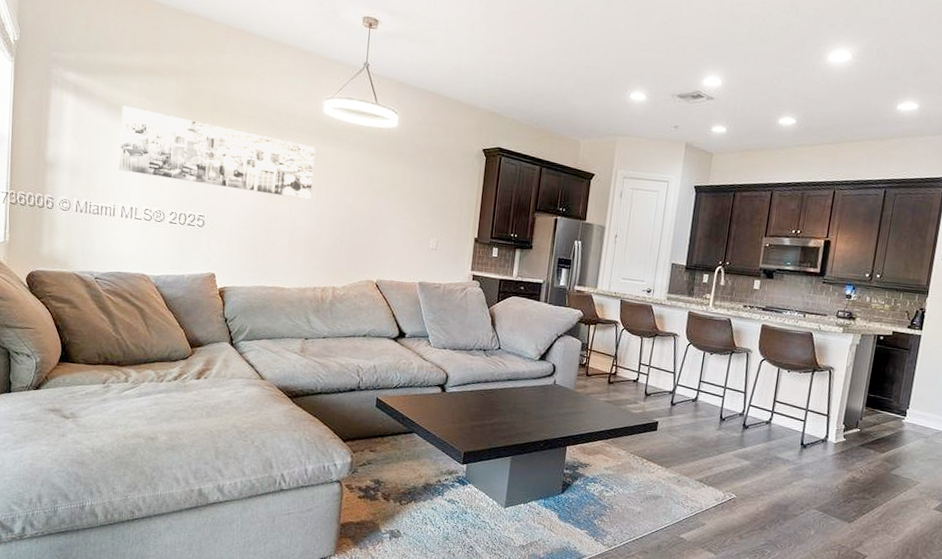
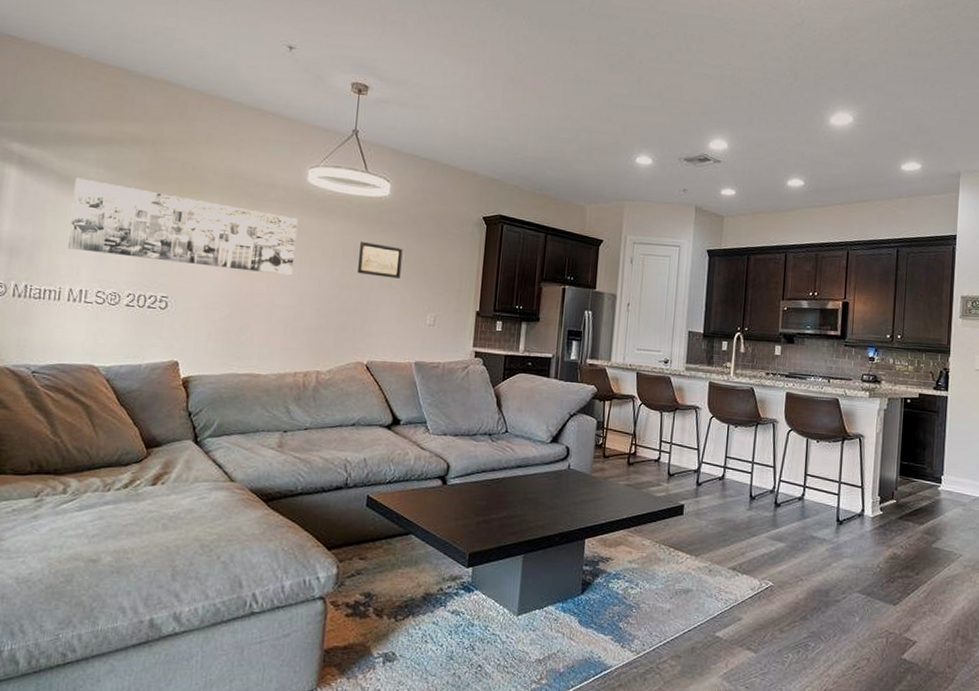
wall art: none [368,169,409,206] -> present [358,241,403,279]

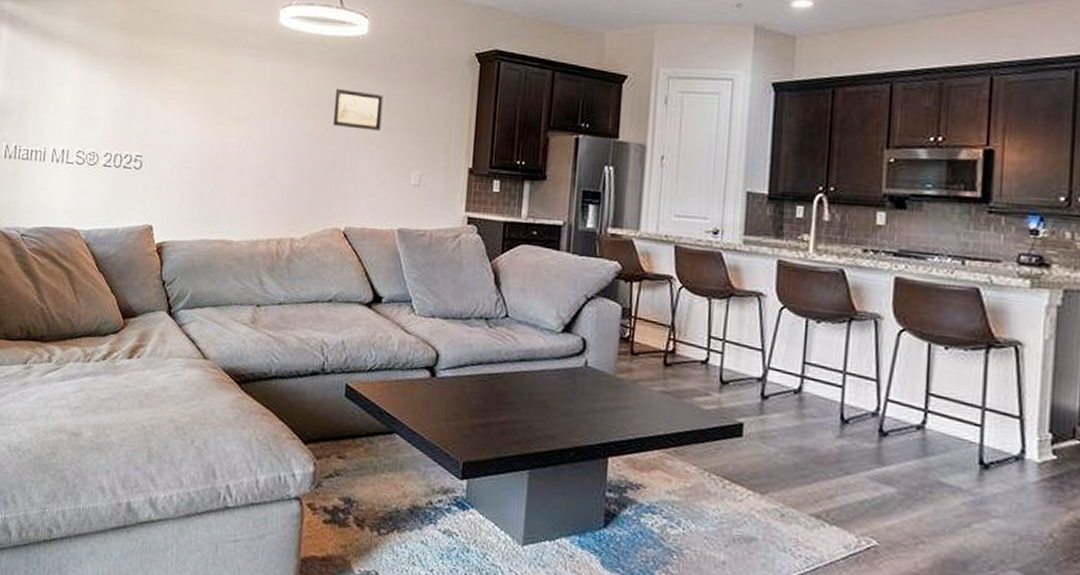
wall art: present [68,177,298,276] -> none [52,33,270,130]

